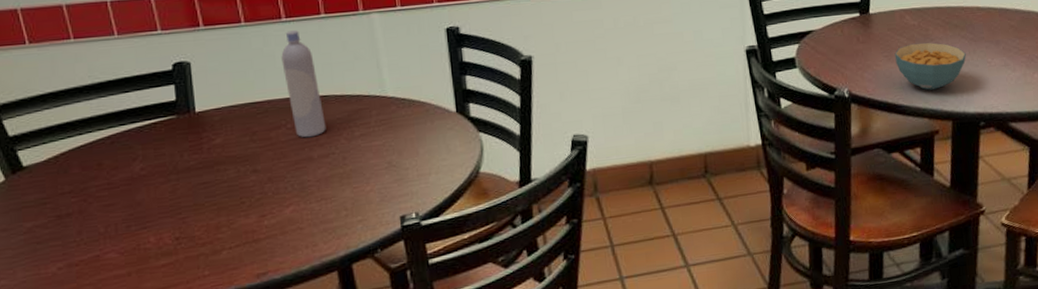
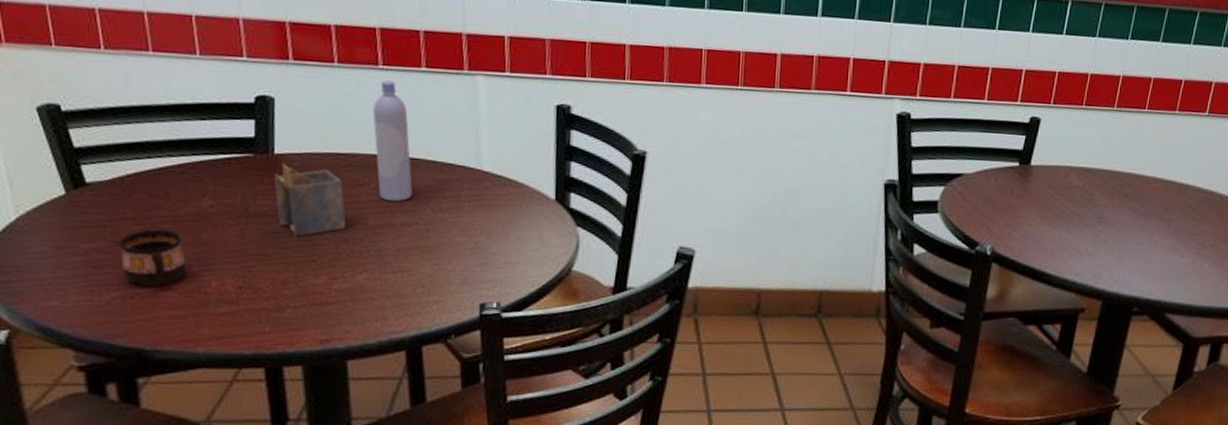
cup: none [60,197,124,252] -> present [119,229,186,286]
napkin holder: none [197,119,269,184] -> present [273,163,347,237]
cereal bowl: present [894,42,966,90] -> none [1050,207,1131,263]

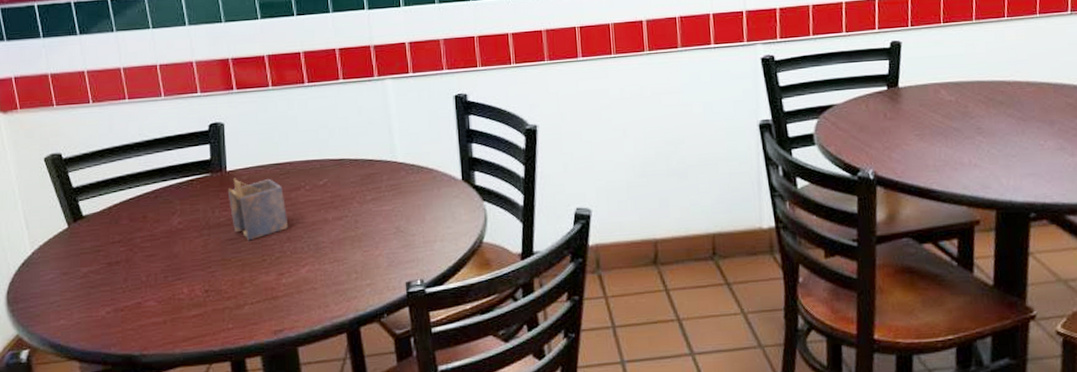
cup: present [119,229,186,286] -> none [110,248,162,298]
bottle: present [373,80,413,202] -> none [303,95,341,200]

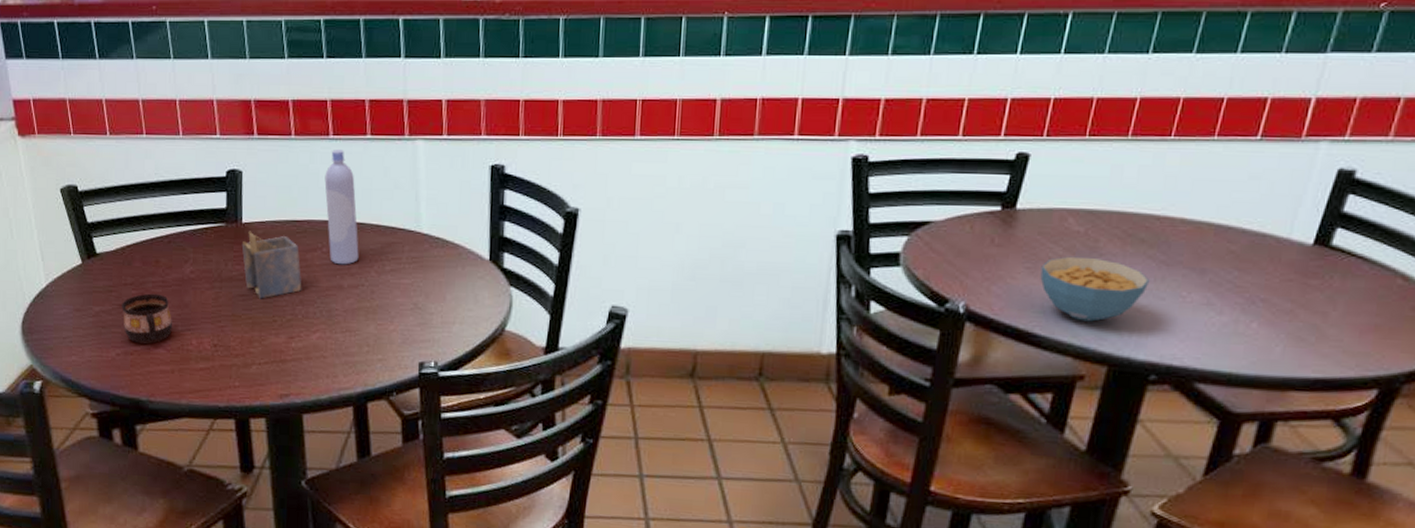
cup: none [110,248,162,298] -> present [122,293,172,344]
bottle: none [303,95,341,200] -> present [324,149,359,265]
cereal bowl: none [927,120,1013,175] -> present [1040,256,1149,322]

